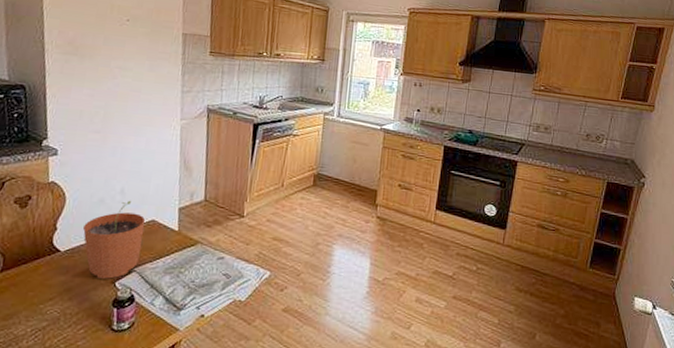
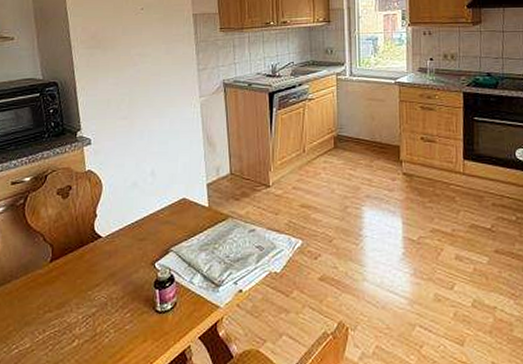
plant pot: present [83,200,146,279] -> none [121,181,177,261]

